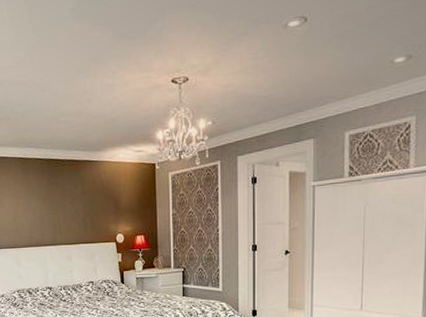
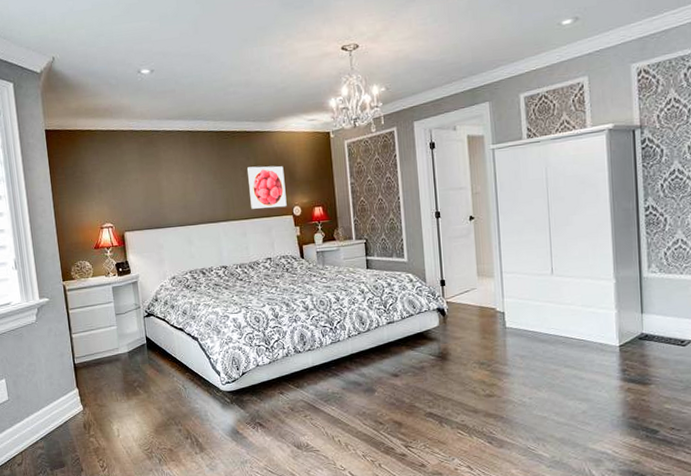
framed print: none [74,194,111,235] -> present [246,166,287,209]

